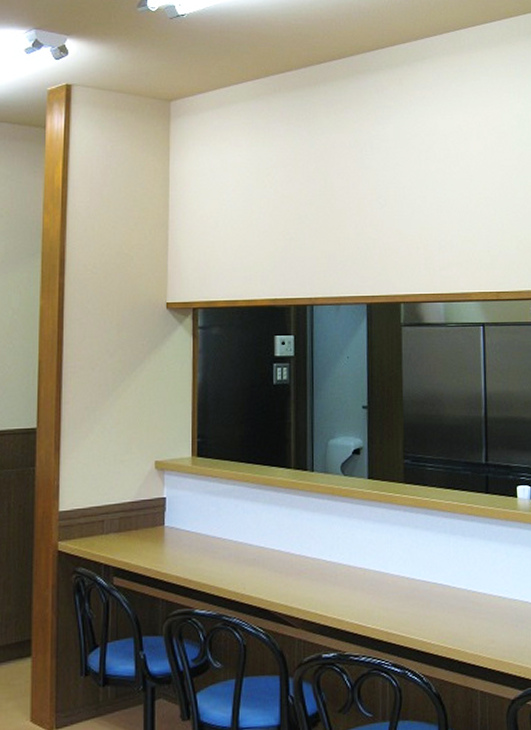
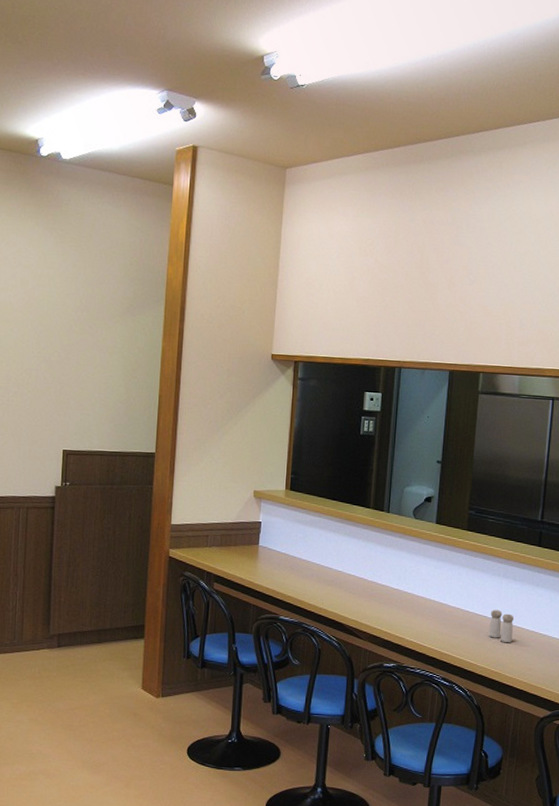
salt and pepper shaker: none [440,573,468,613] -> present [488,609,514,643]

